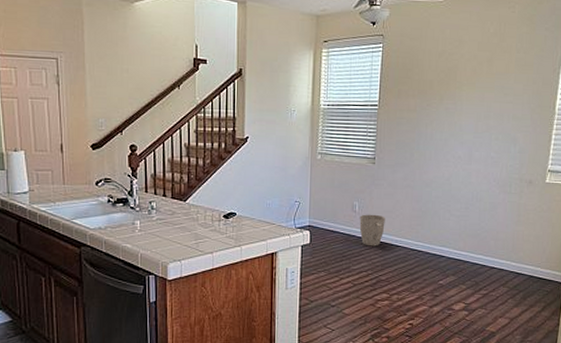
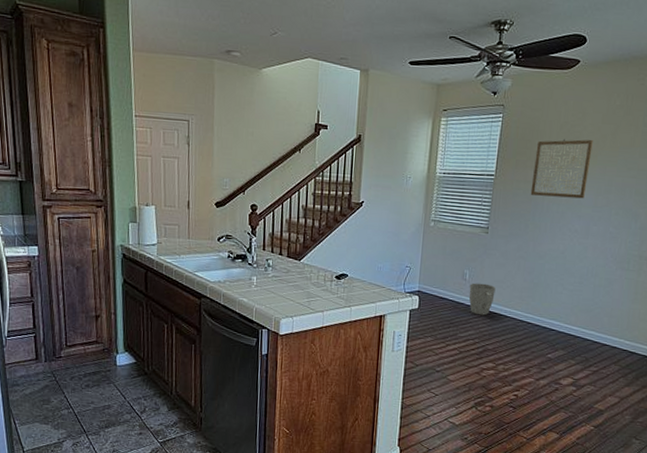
wall art: none [414,66,471,126] -> present [530,138,593,199]

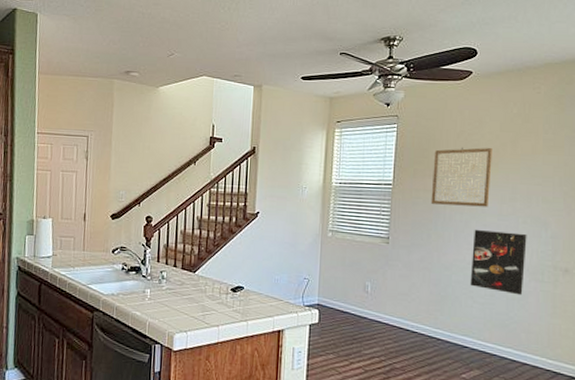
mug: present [468,283,496,316] -> none [371,295,400,331]
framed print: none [561,220,618,283] -> present [470,229,527,296]

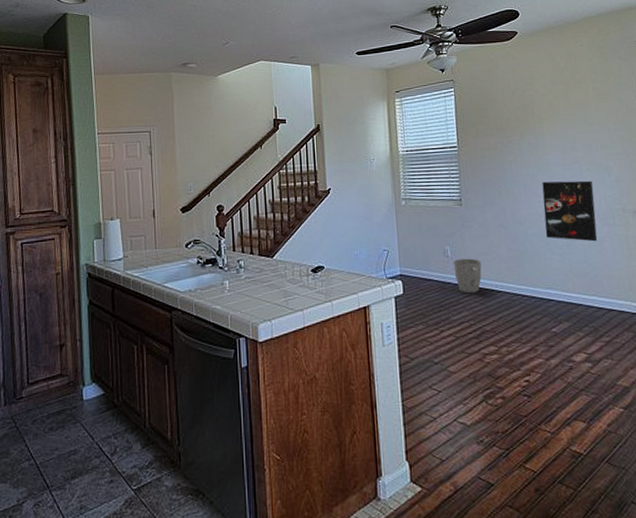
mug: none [371,295,400,331] -> present [453,258,482,294]
wall art: present [431,147,492,207] -> none [492,102,552,162]

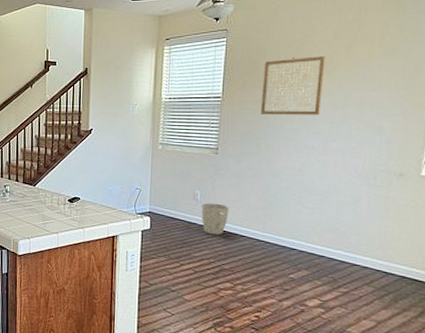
wall art: none [492,102,552,162] -> present [260,56,325,115]
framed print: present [542,180,598,242] -> none [299,137,360,200]

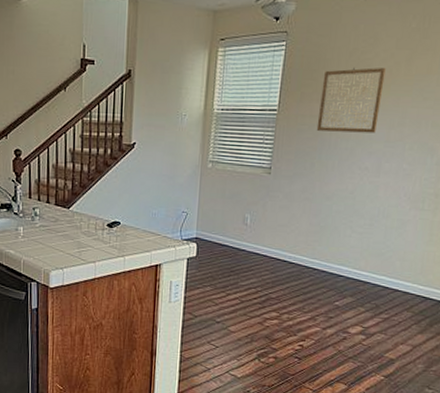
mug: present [201,203,229,235] -> none [250,227,279,262]

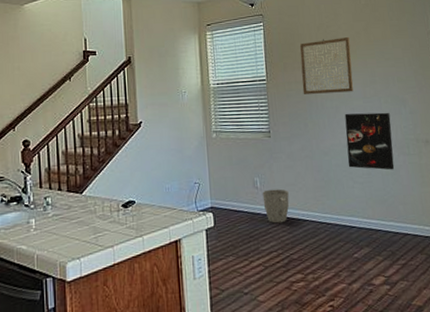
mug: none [250,227,279,262] -> present [262,189,289,224]
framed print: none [350,156,412,224] -> present [344,112,395,170]

